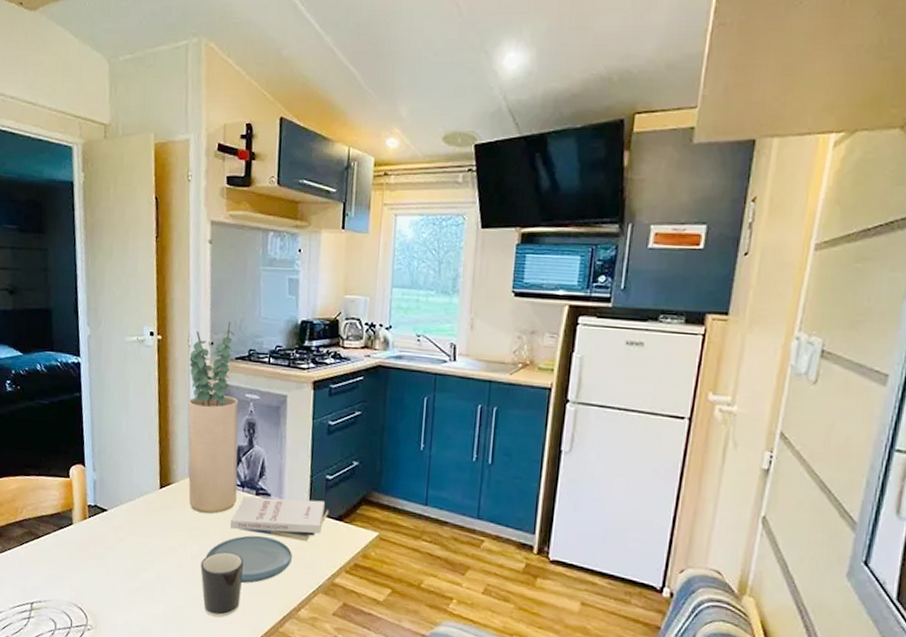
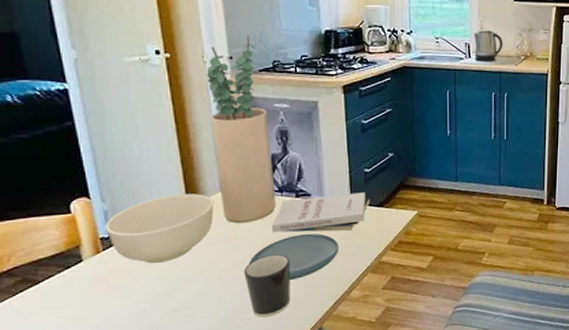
bowl: none [93,473,182,540] -> present [105,193,214,264]
kettle: none [460,329,497,368] -> present [474,30,503,62]

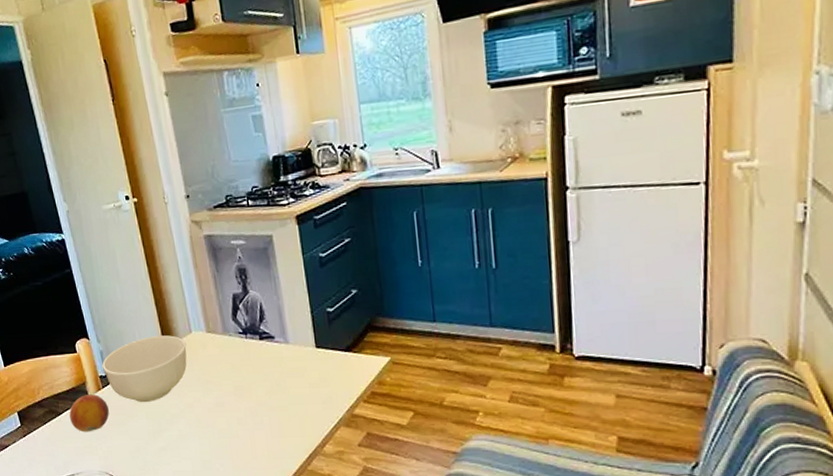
fruit: none [52,258,109,301] -> present [69,394,109,432]
vase: present [206,34,276,224] -> none [168,170,242,367]
mug: present [244,254,291,318] -> none [218,400,265,465]
plate: present [249,233,339,281] -> none [222,379,308,429]
books: present [271,192,371,233] -> none [239,335,337,378]
kettle: present [474,30,503,62] -> none [442,130,482,172]

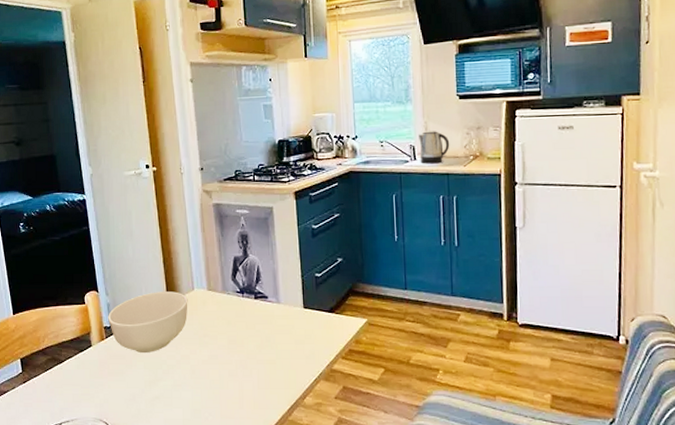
fruit: present [69,394,109,432] -> none [71,344,109,380]
kettle: none [442,130,482,172] -> present [419,131,450,164]

